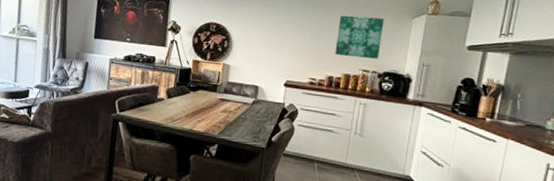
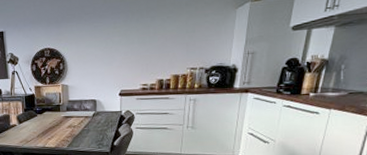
wall art: present [335,16,384,59] -> none [163,14,208,58]

